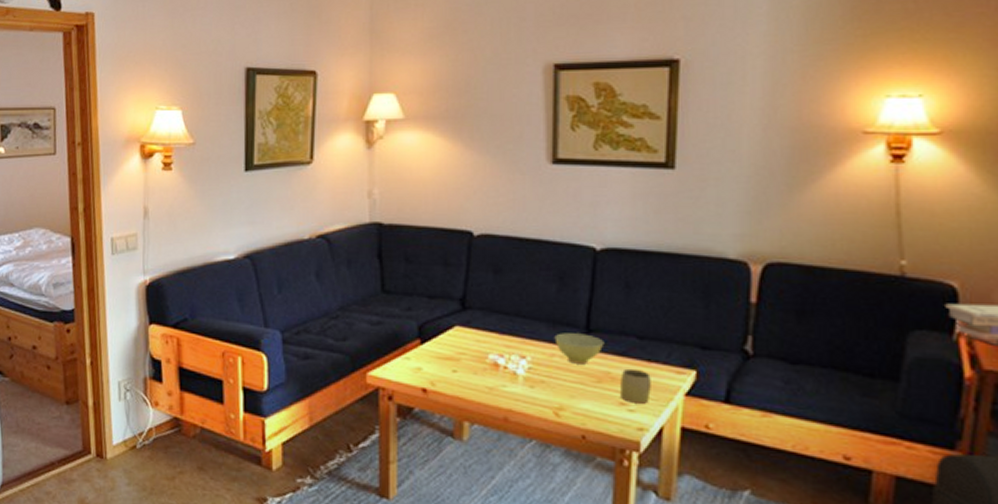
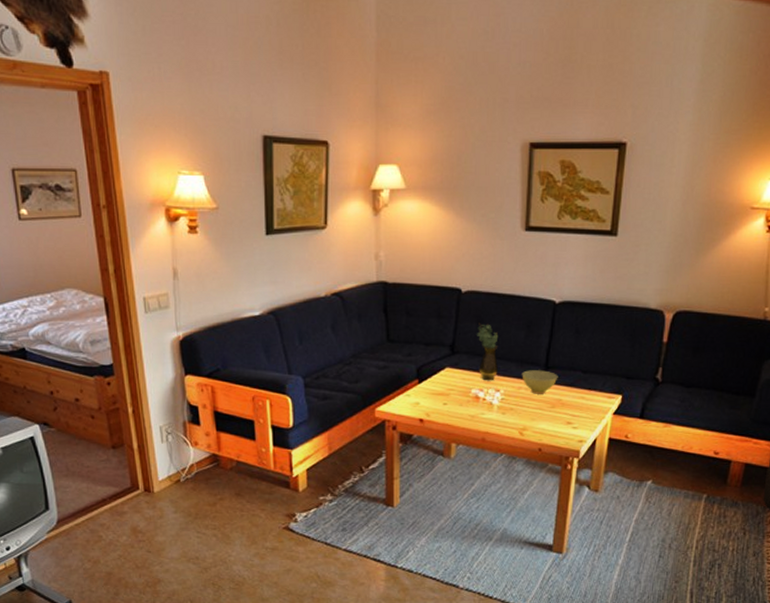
vase: none [494,272,524,344] -> present [477,322,499,380]
mug: present [620,368,651,404] -> none [568,396,590,422]

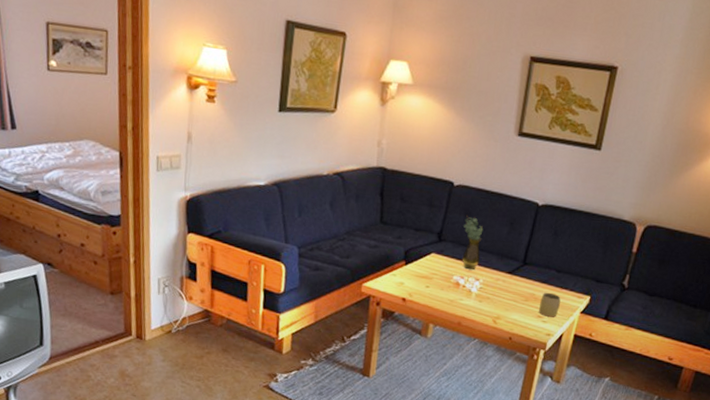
bowl: present [522,370,558,394] -> none [501,264,534,288]
mug: none [568,396,590,422] -> present [539,292,561,317]

